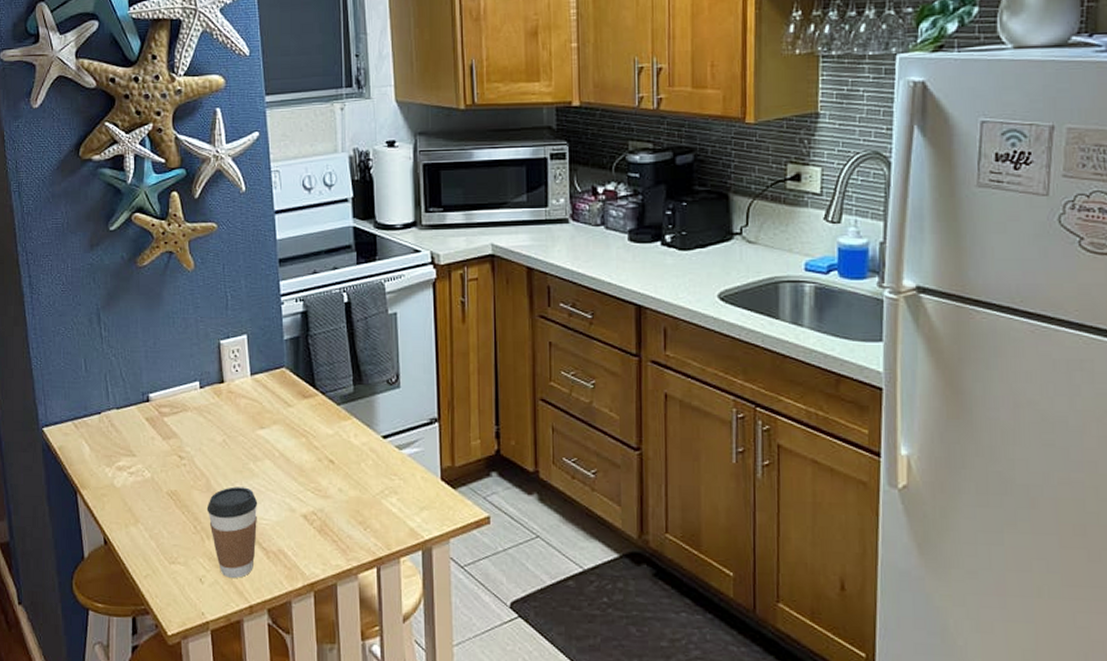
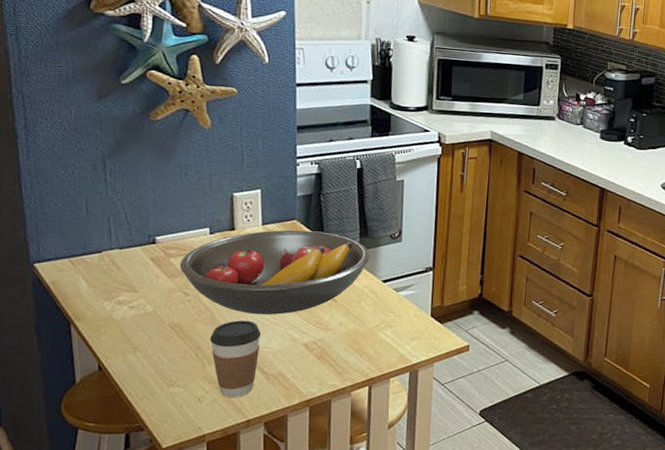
fruit bowl: none [173,379,366,481] -> present [179,229,370,315]

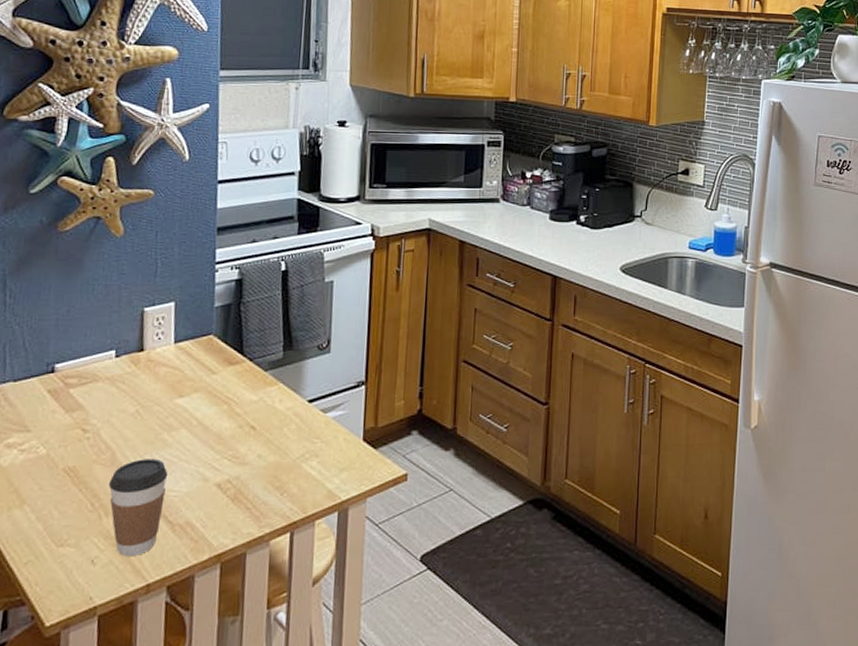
fruit bowl: present [179,229,370,315] -> none [79,346,295,451]

